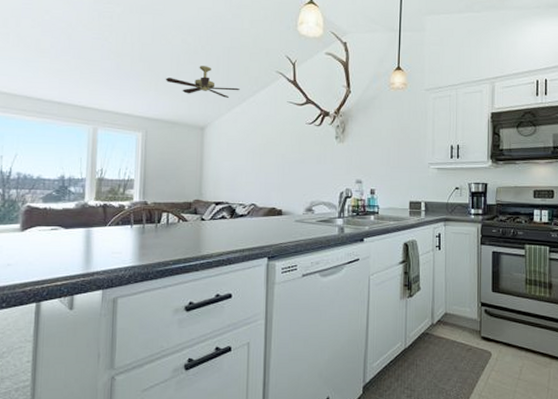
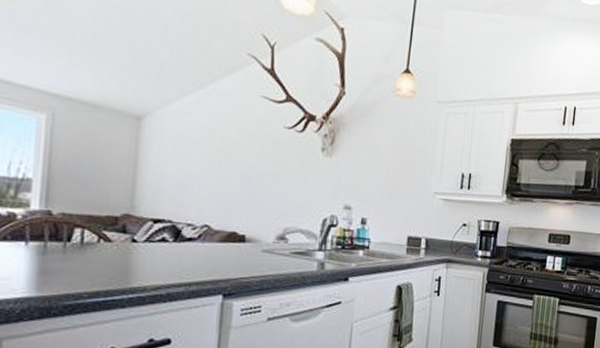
ceiling fan: present [165,66,240,98] -> none [84,31,195,81]

